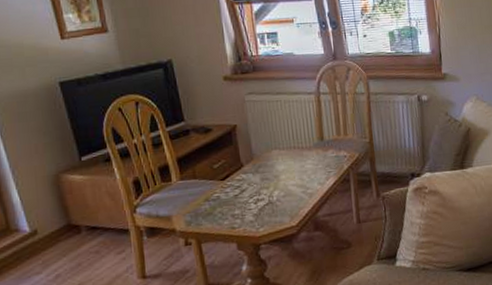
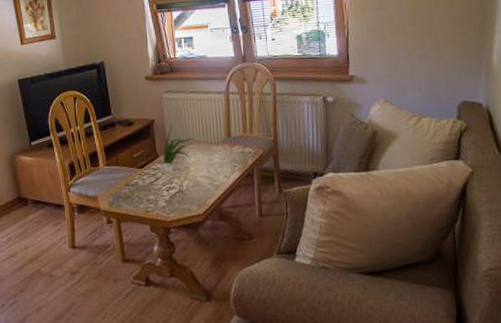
plant: none [248,130,290,174] -> present [163,125,200,164]

